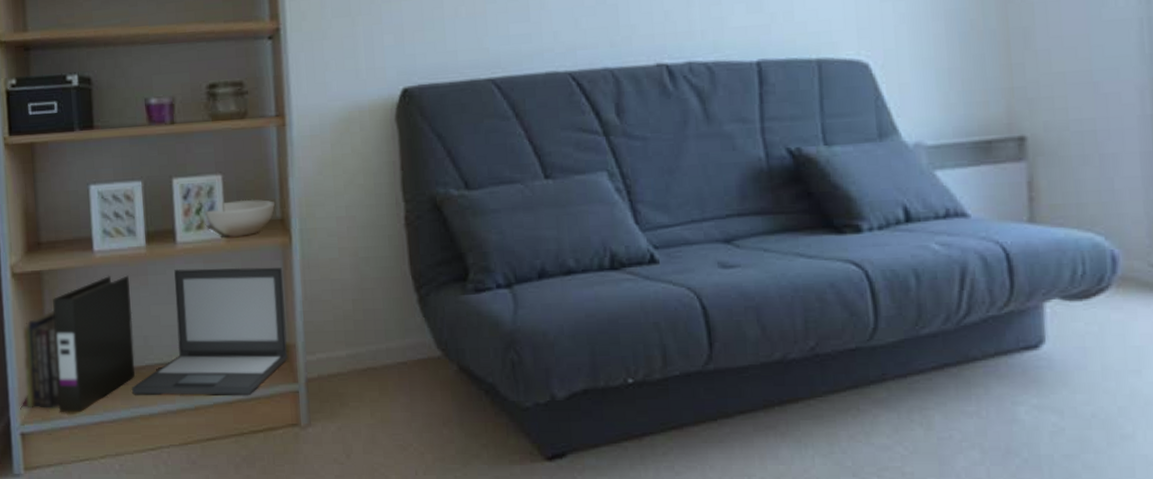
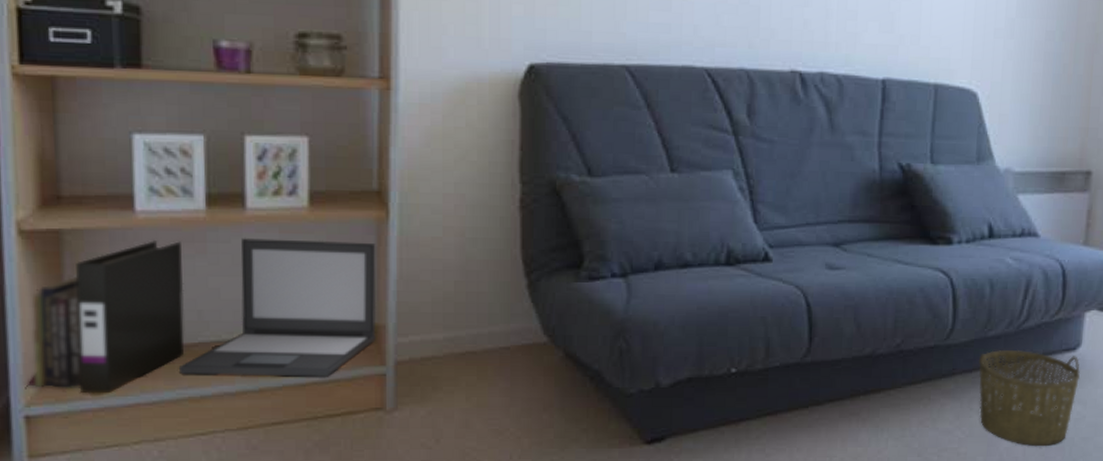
bowl: present [204,199,276,237] -> none [283,166,372,207]
basket: none [912,349,1050,466] -> present [978,349,1081,447]

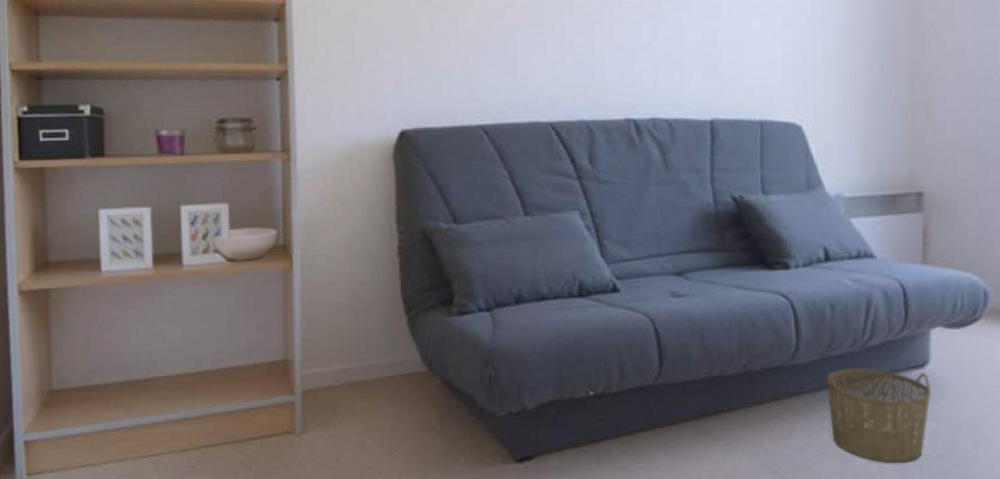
books: present [26,276,82,388] -> none [25,326,65,418]
binder: present [76,239,185,394] -> none [59,294,139,422]
laptop: present [179,238,376,377] -> none [136,289,286,406]
bowl: none [283,166,372,207] -> present [210,226,279,261]

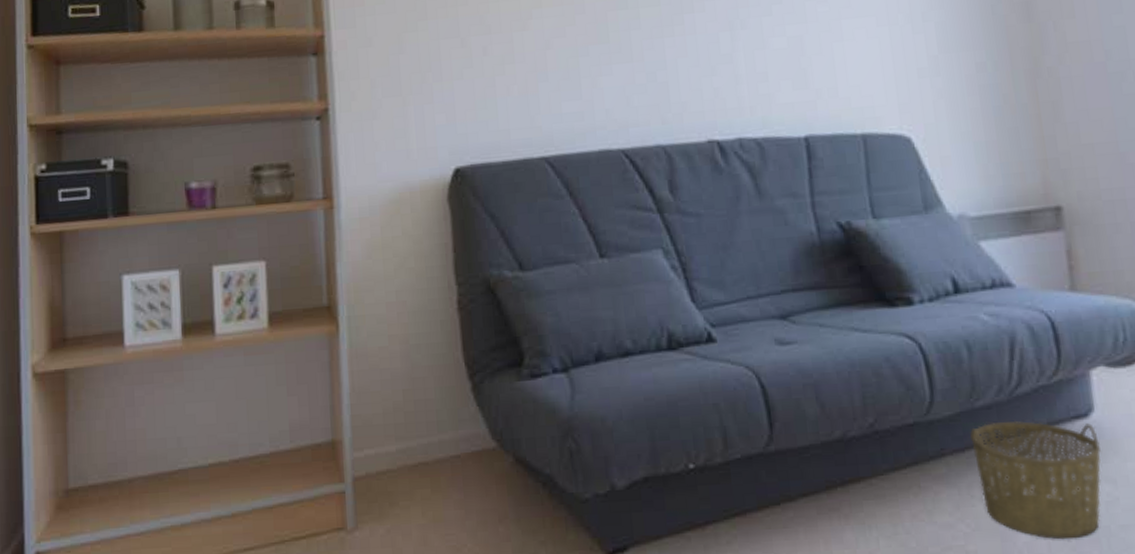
bowl: present [210,226,279,261] -> none [246,286,322,327]

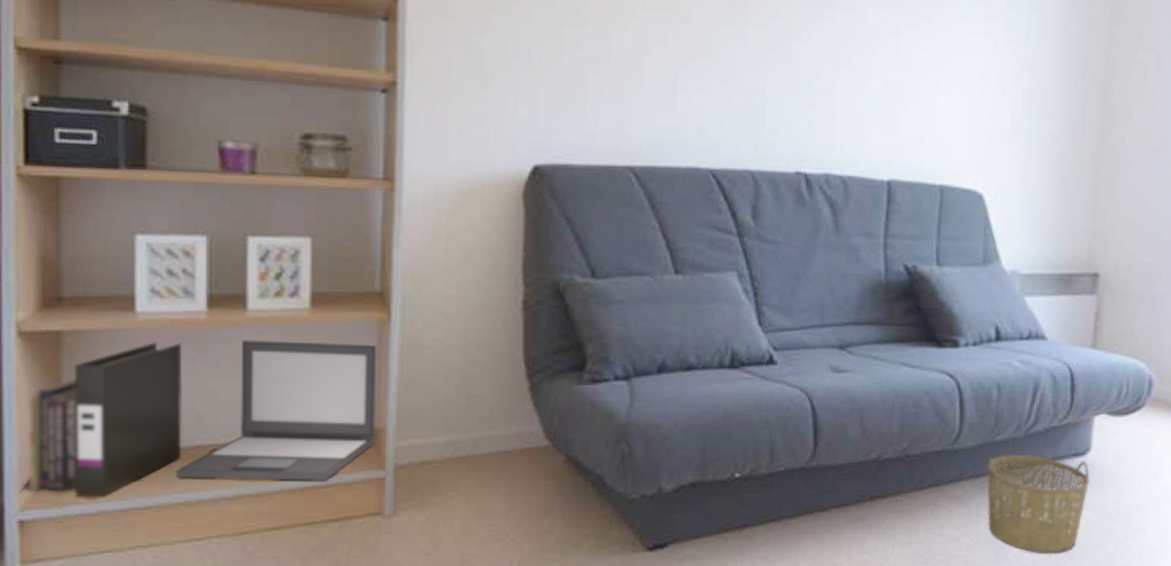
books: none [37,412,82,524] -> present [21,378,77,492]
binder: none [78,371,167,527] -> present [74,341,183,498]
laptop: none [163,358,334,503] -> present [176,340,377,481]

